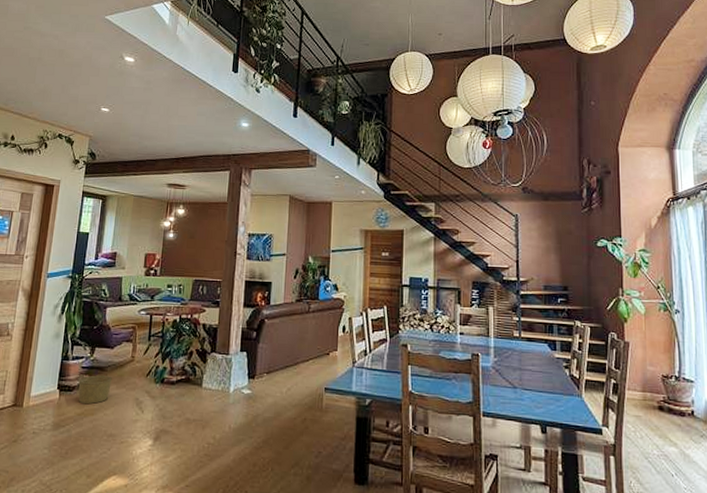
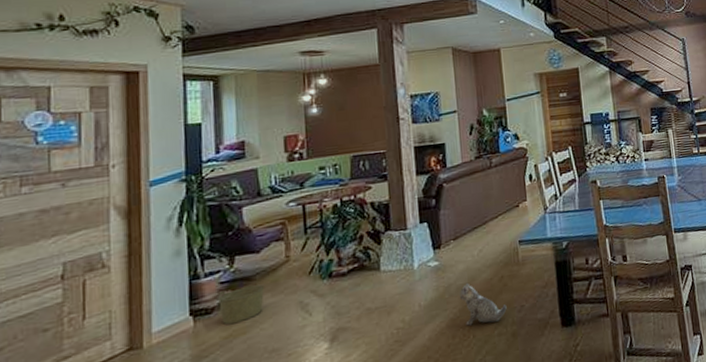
cat: none [264,416,305,461] -> present [459,282,507,326]

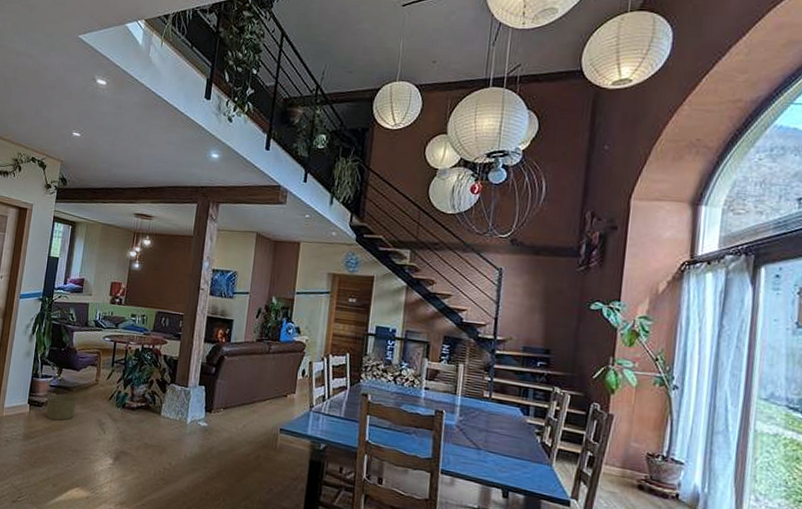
cat: present [459,282,507,326] -> none [218,450,257,495]

